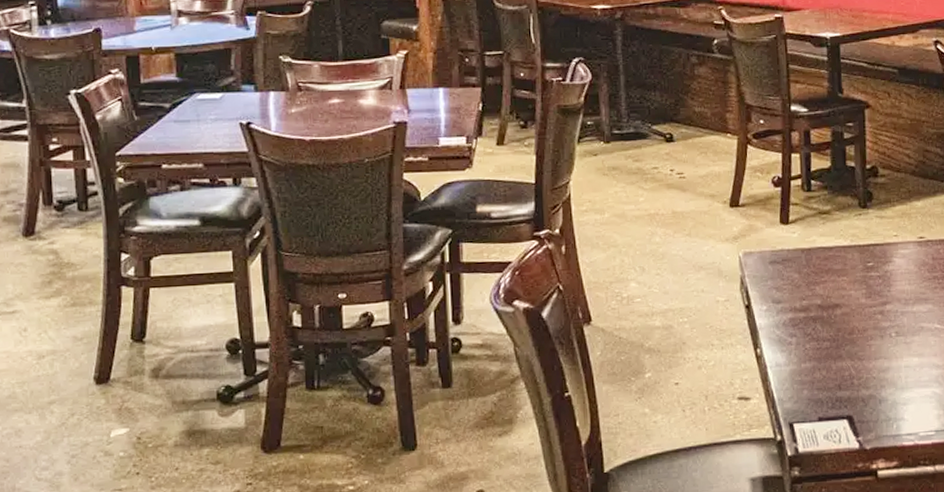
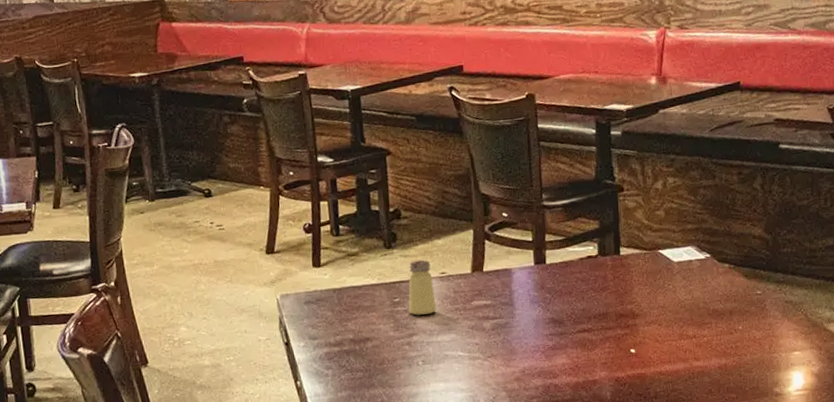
saltshaker: none [882,222,913,282] -> present [408,259,436,315]

